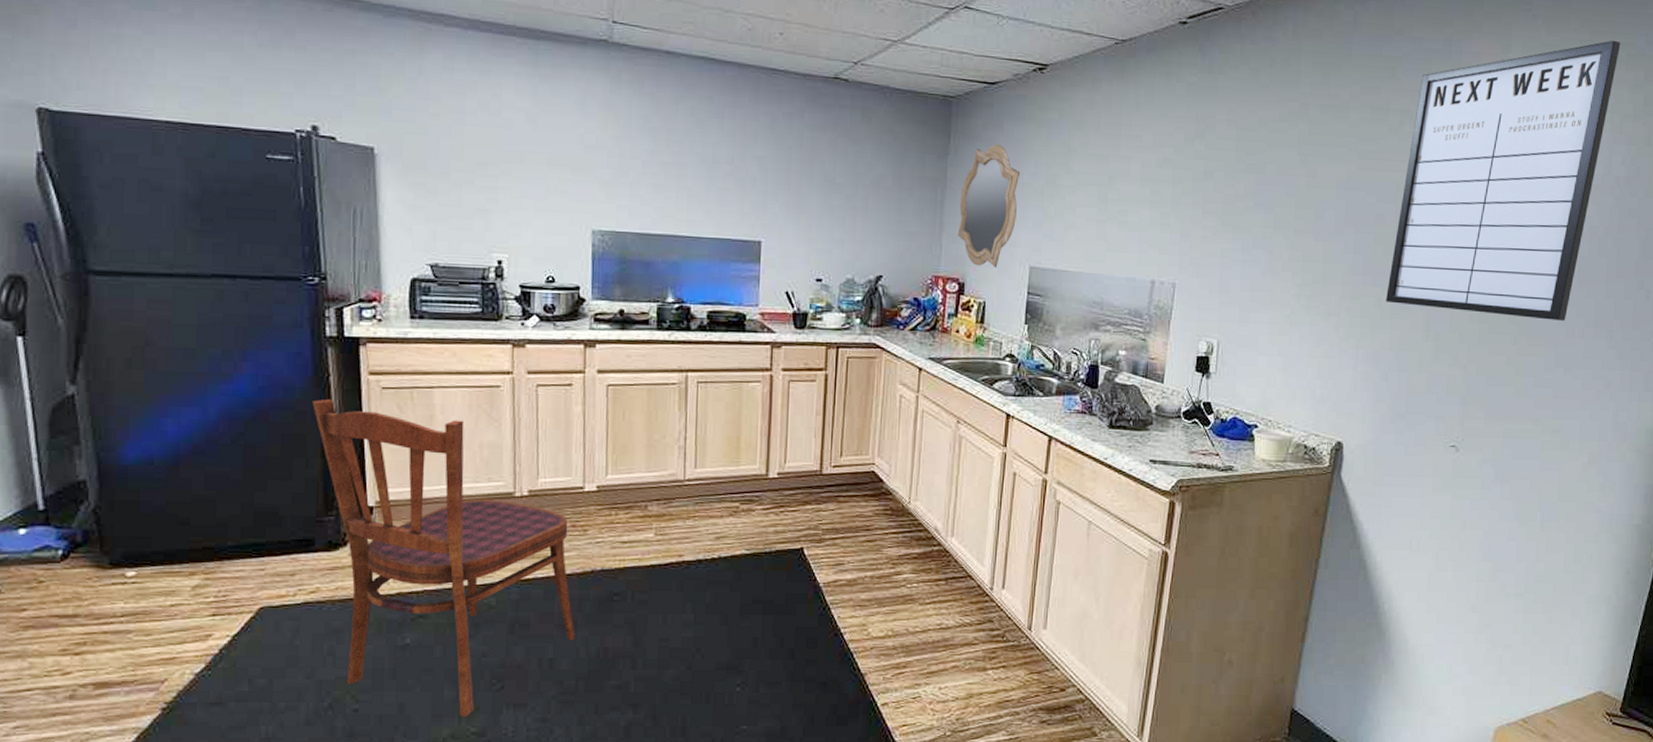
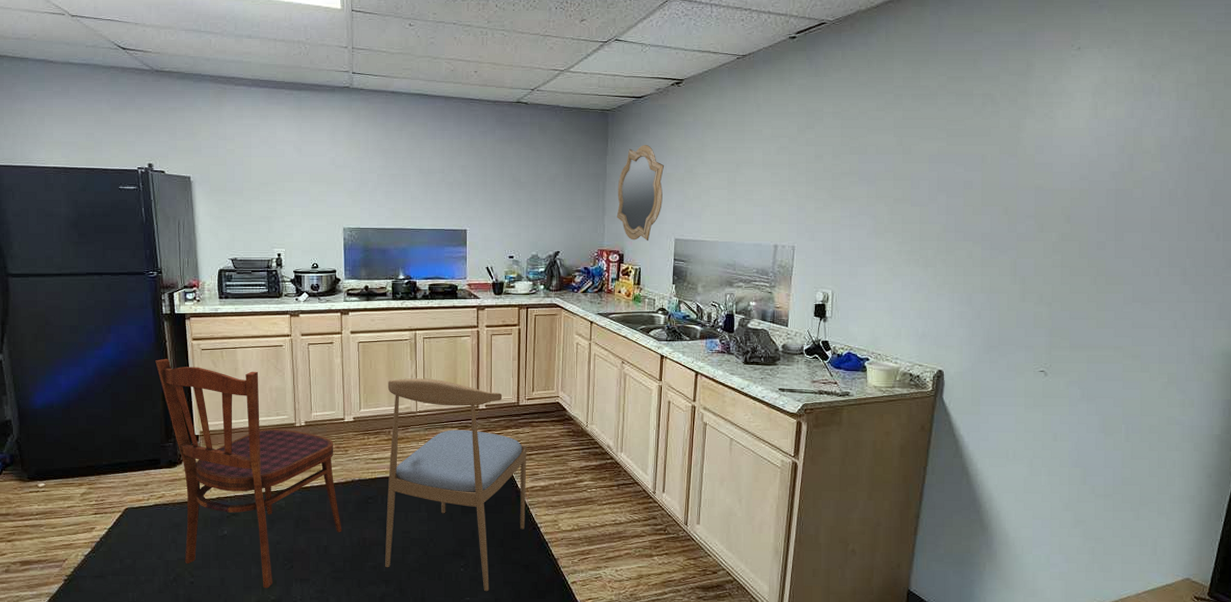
dining chair: none [634,435,831,718] -> present [385,378,527,592]
writing board: present [1385,40,1621,321] -> none [976,21,1183,262]

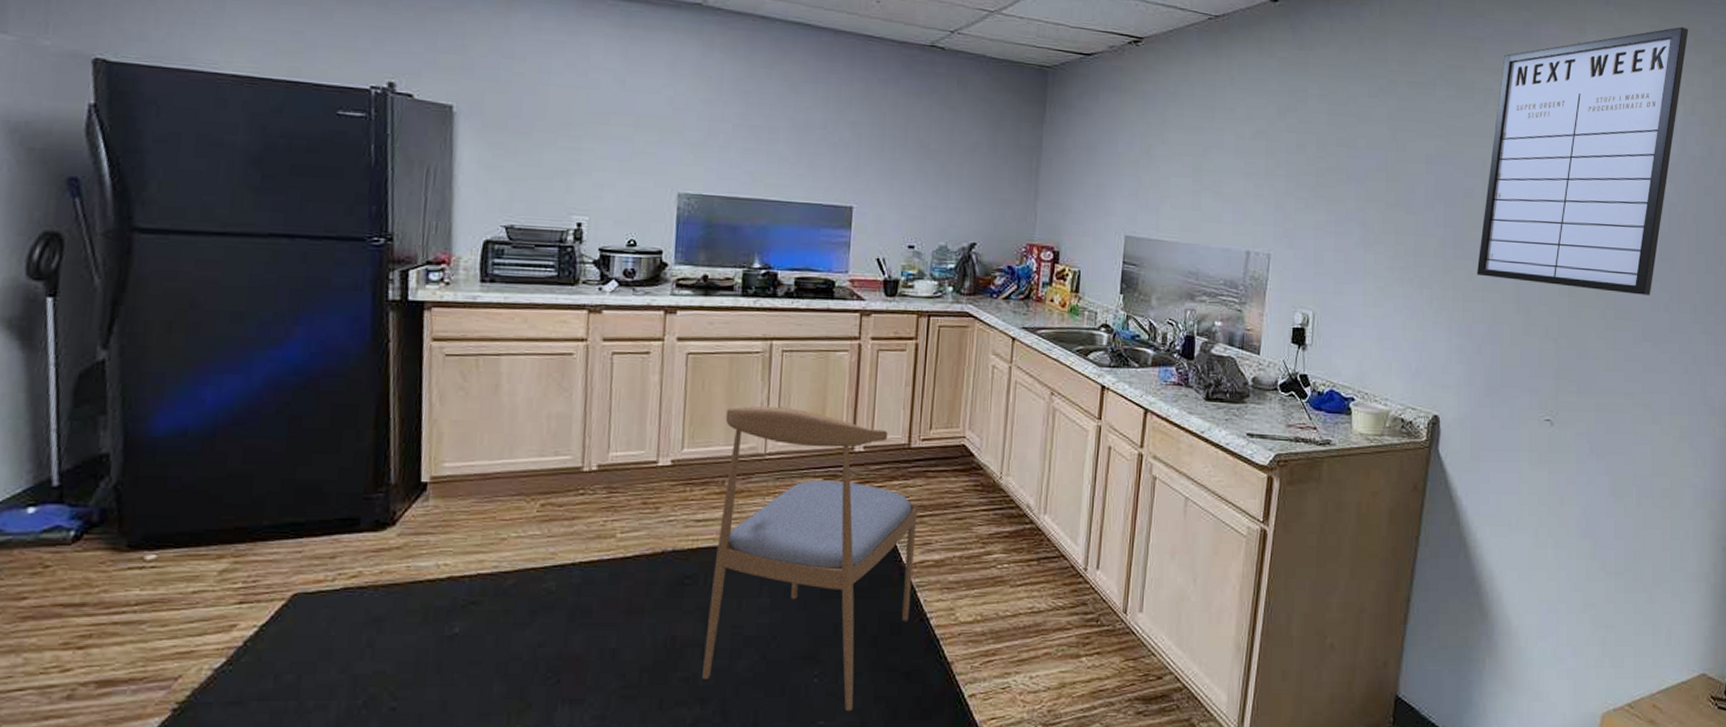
dining chair: present [155,358,342,589] -> none [368,366,642,715]
mirror: present [616,145,665,242] -> none [1052,114,1116,237]
writing board: none [976,21,1183,262] -> present [1476,26,1689,295]

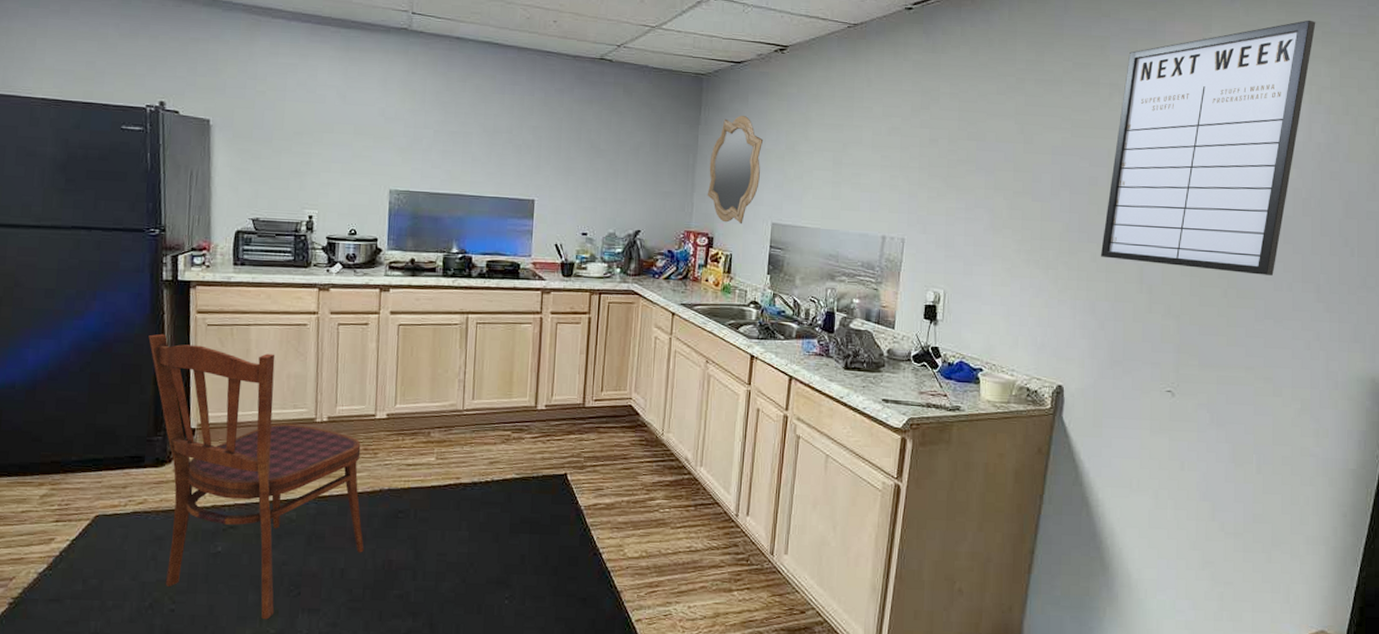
dining chair: none [368,366,642,715] -> present [148,333,364,620]
dining chair: present [702,406,918,712] -> none [414,369,592,629]
mirror: none [1052,114,1116,237] -> present [707,116,764,225]

